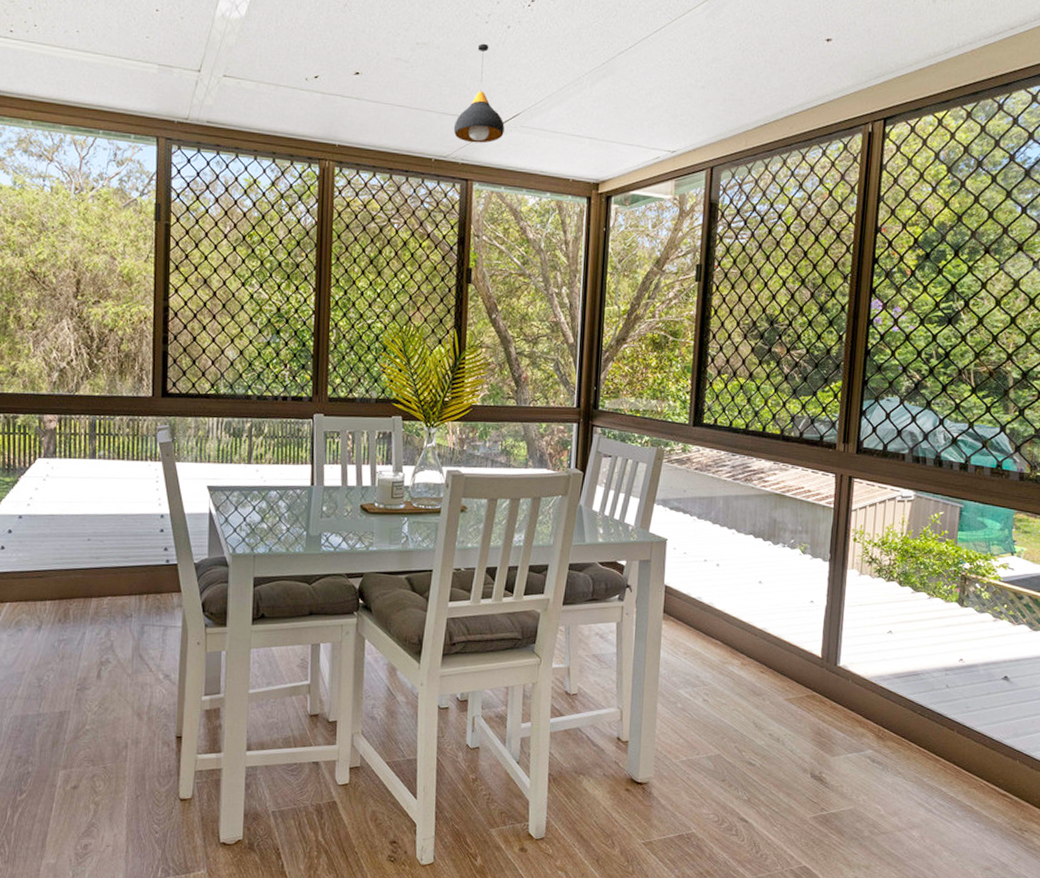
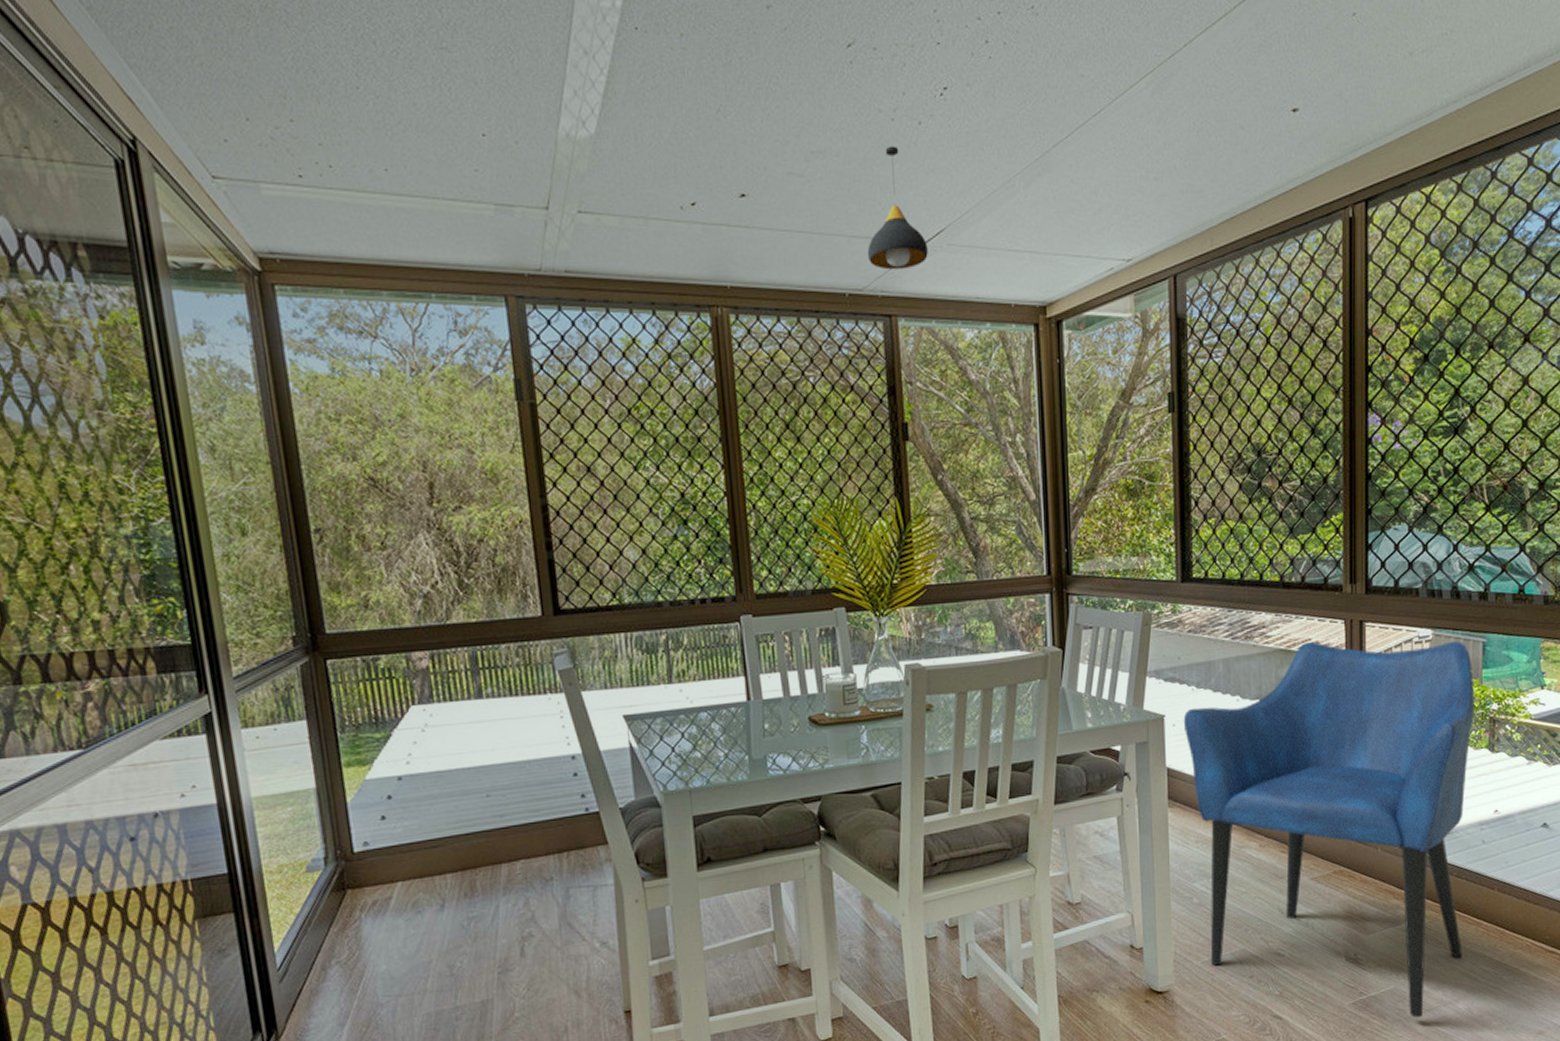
armchair: none [683,489,949,839] -> present [1183,640,1475,1018]

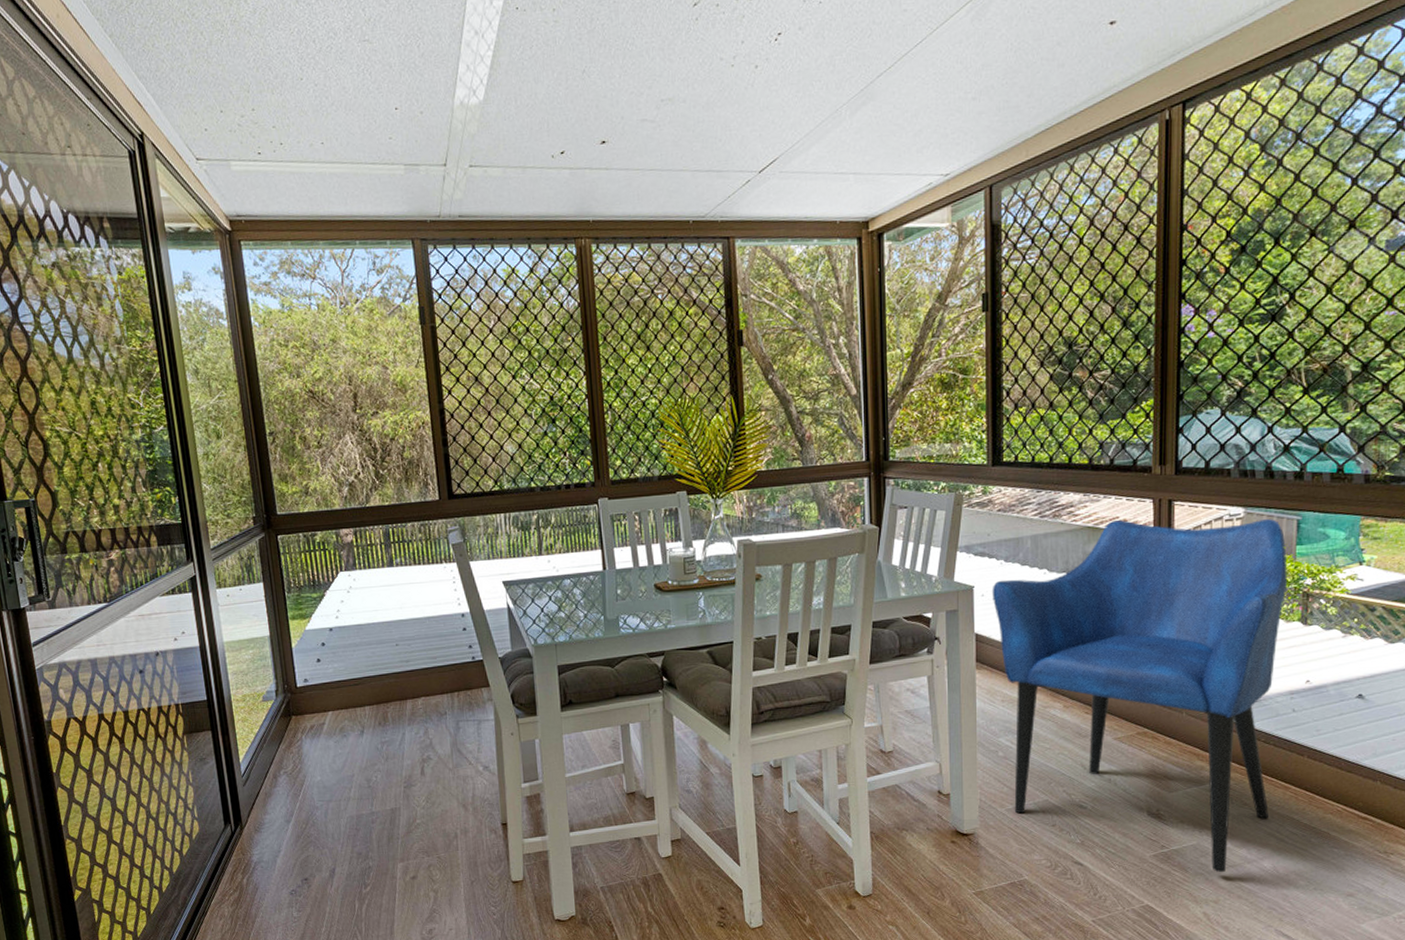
pendant light: present [867,146,928,270] -> none [708,88,762,198]

